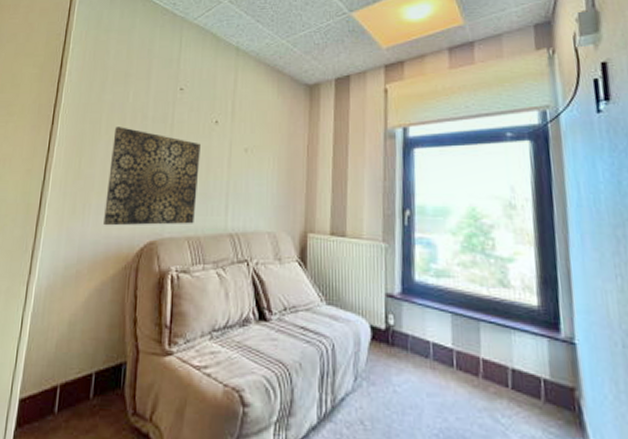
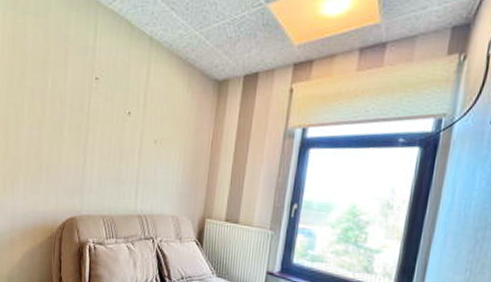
wall art: present [104,127,200,226] -> none [31,113,114,205]

